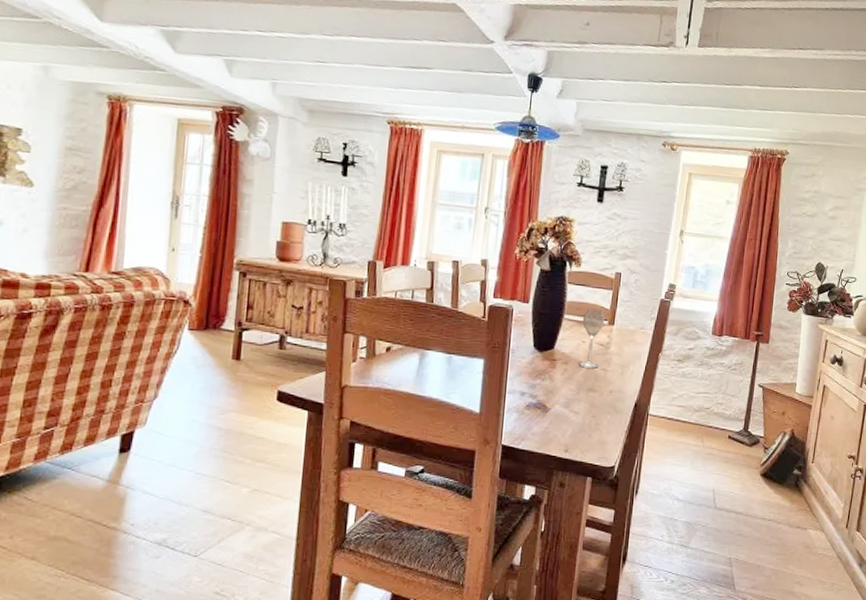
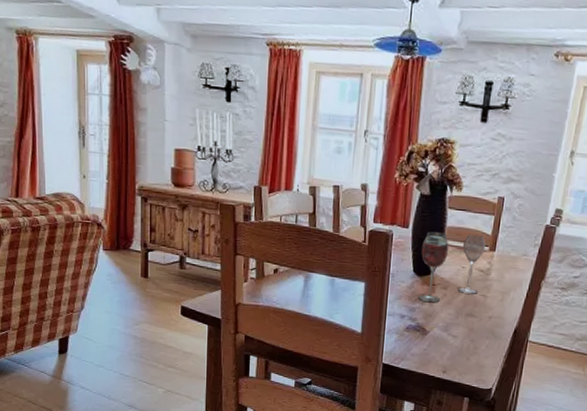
wineglass: none [539,306,569,379] -> present [418,232,449,303]

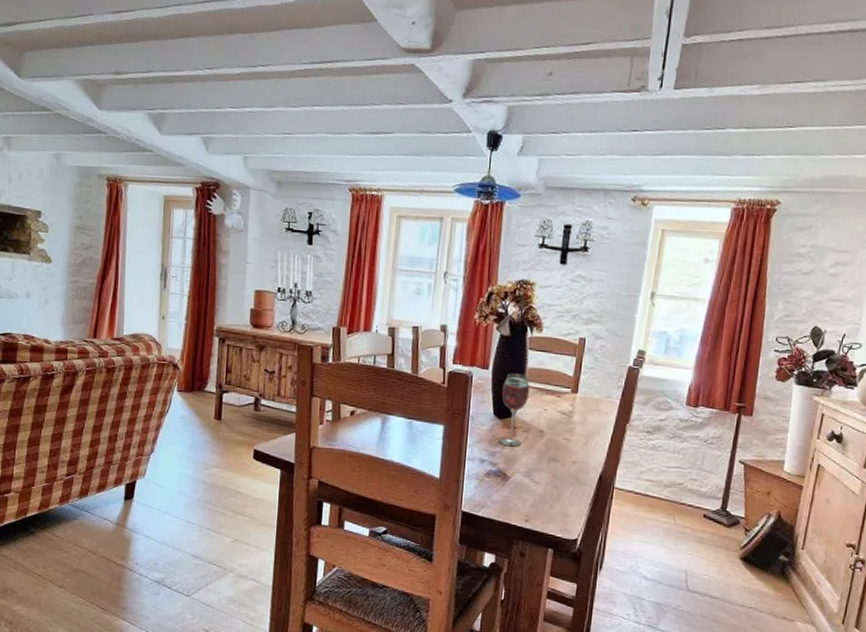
wineglass: present [458,234,486,295] -> none [539,375,568,439]

